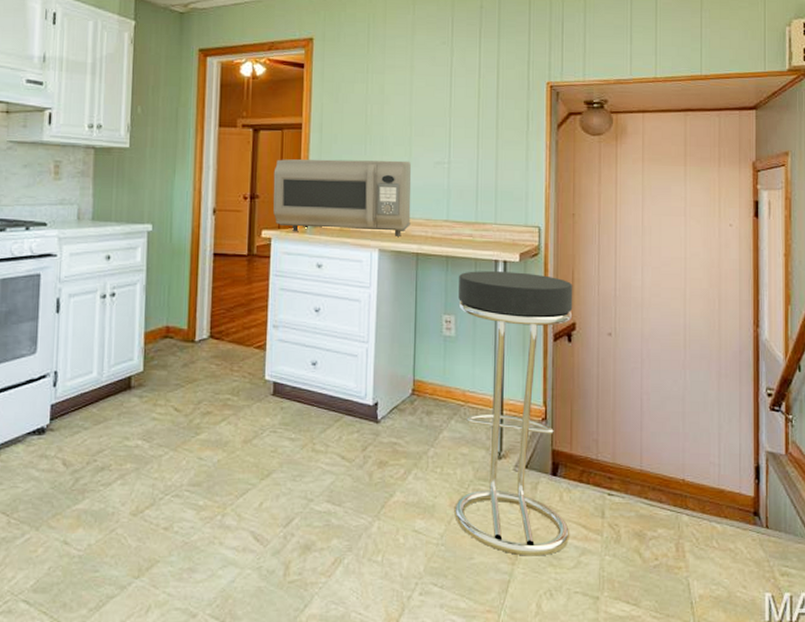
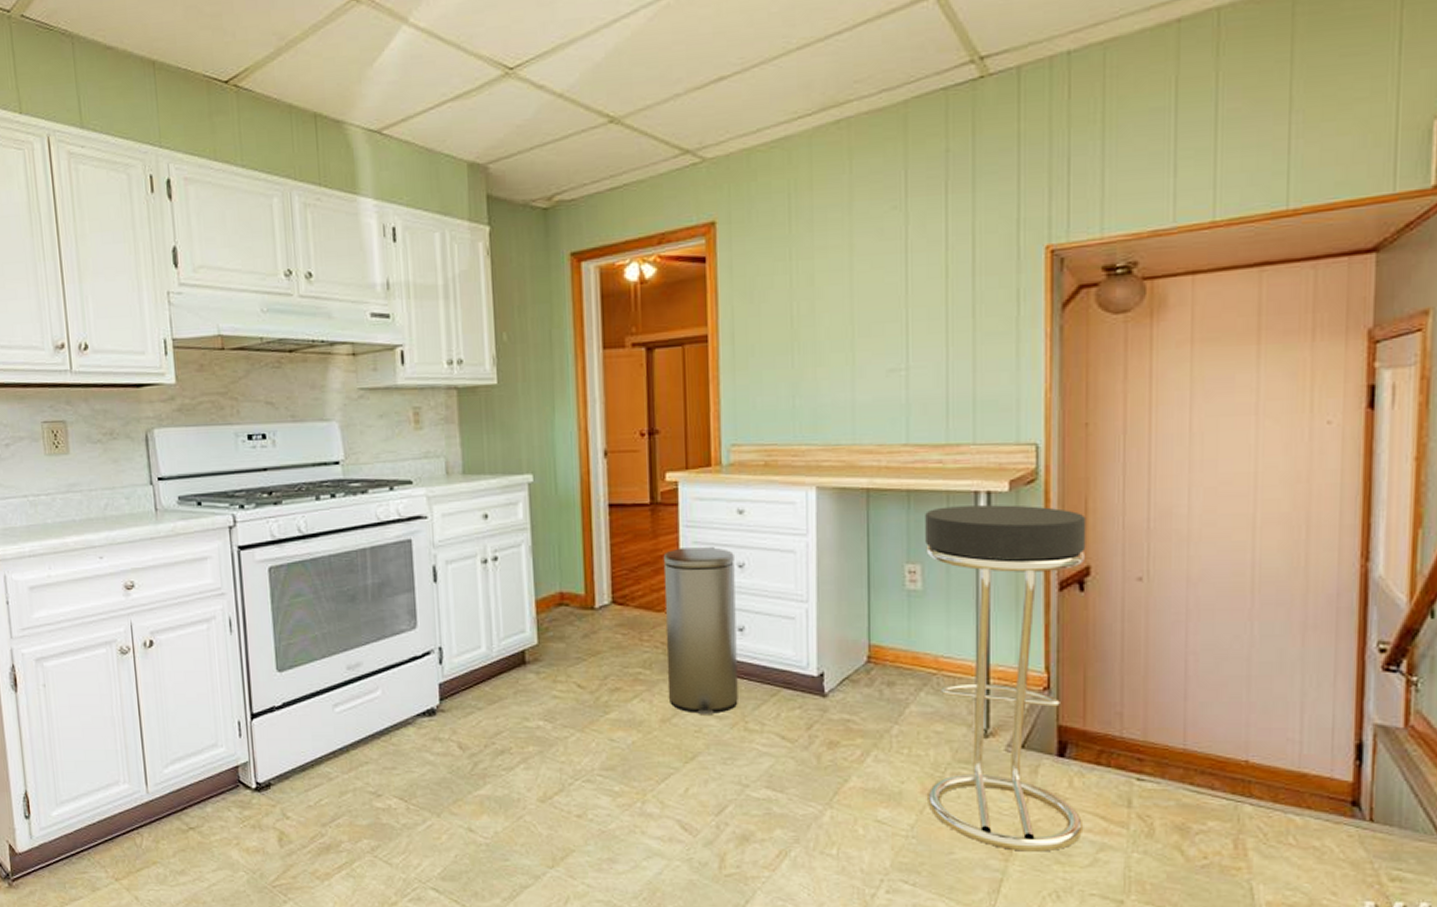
pedal bin: none [251,293,312,437] -> present [663,547,738,715]
microwave: present [273,159,411,236] -> none [675,371,857,471]

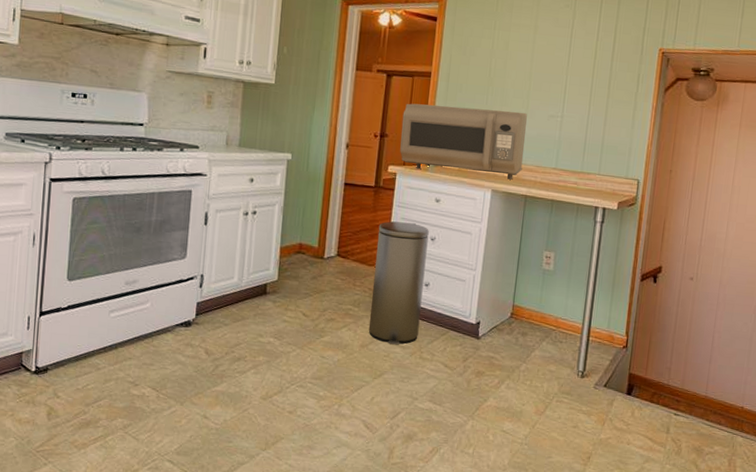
microwave: none [675,371,857,471] -> present [400,103,527,180]
bar stool: present [925,505,1086,852] -> none [538,214,663,460]

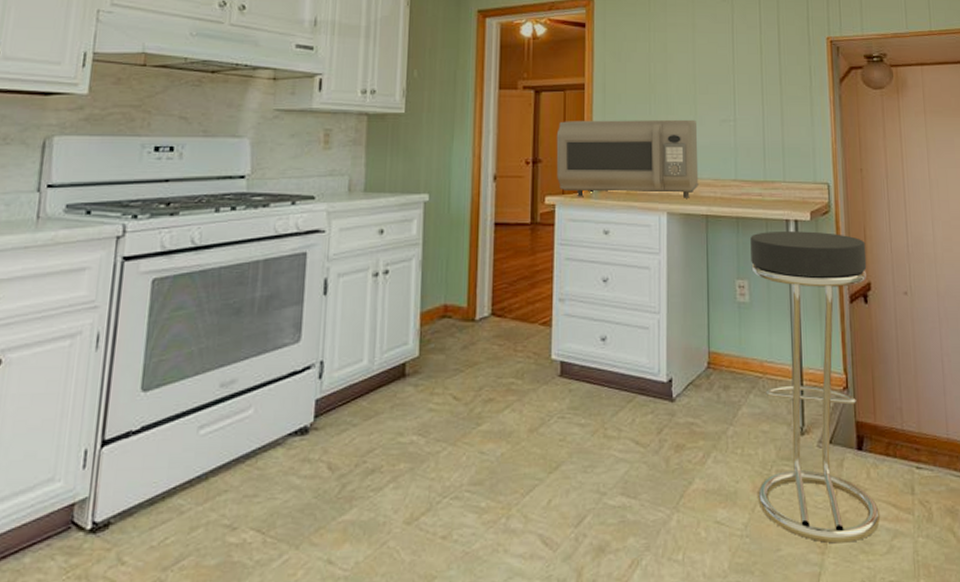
pedal bin: present [368,221,429,345] -> none [537,263,600,424]
bar stool: none [538,214,663,460] -> present [750,231,881,544]

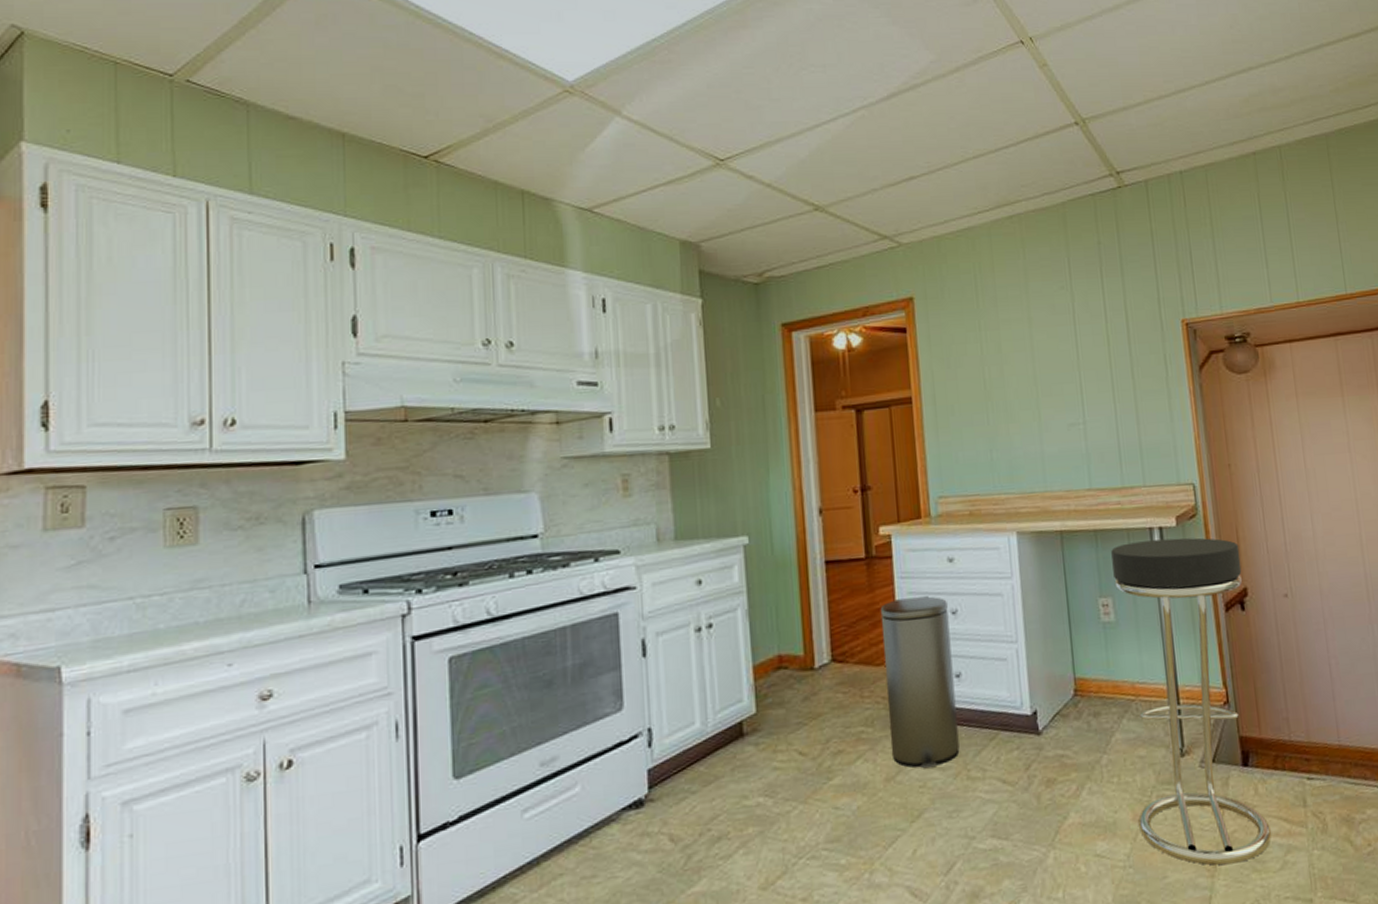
pedal bin: none [537,263,600,424] -> present [880,596,960,769]
microwave: present [556,119,699,198] -> none [885,426,1050,523]

